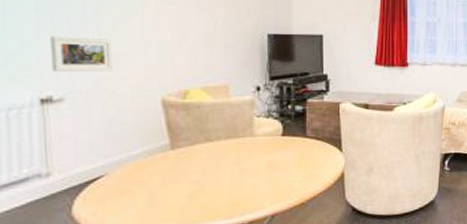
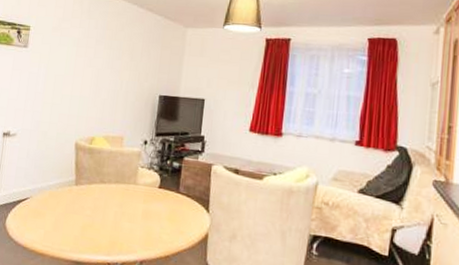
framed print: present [50,36,113,72] -> none [13,87,51,117]

